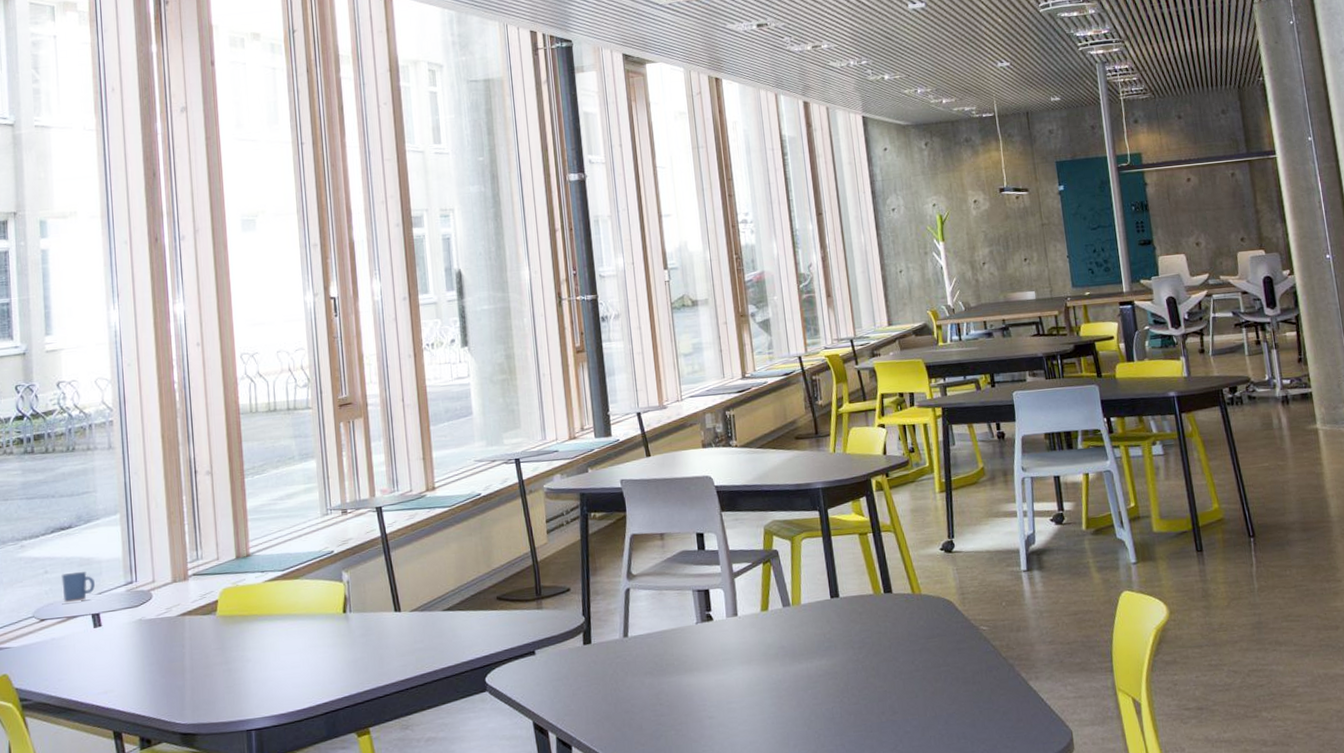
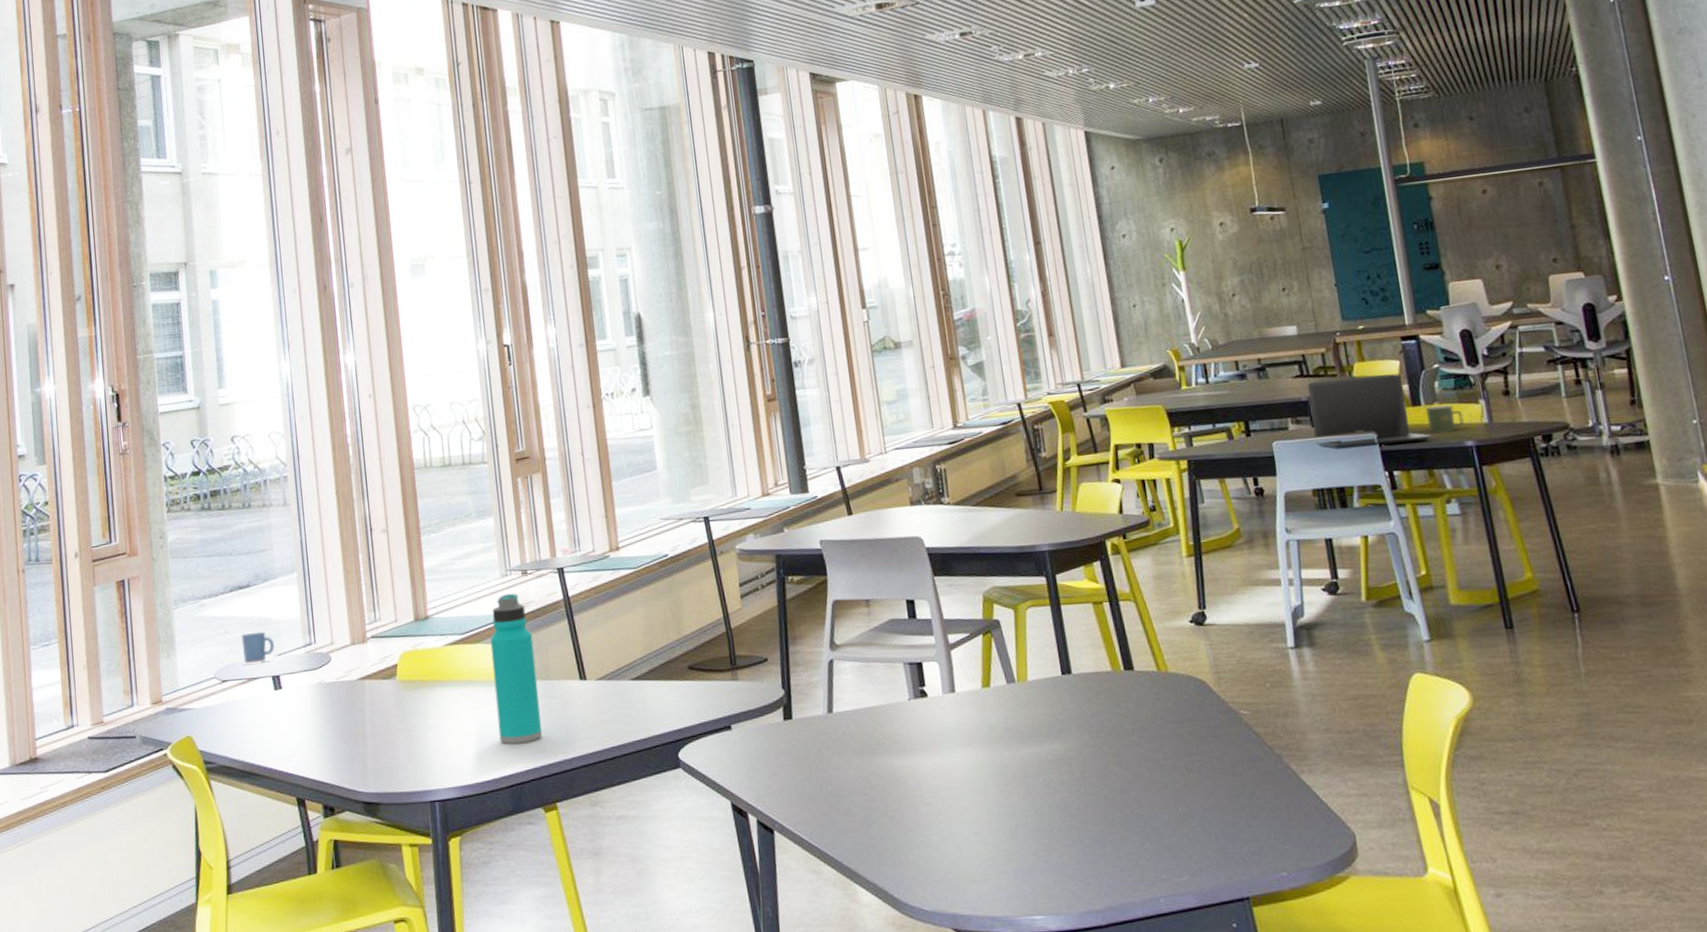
water bottle: none [309,531,357,674] -> present [490,593,542,744]
laptop computer: none [1042,334,1142,399] -> present [1307,373,1432,450]
mug: none [1138,361,1168,386] -> present [1426,405,1464,434]

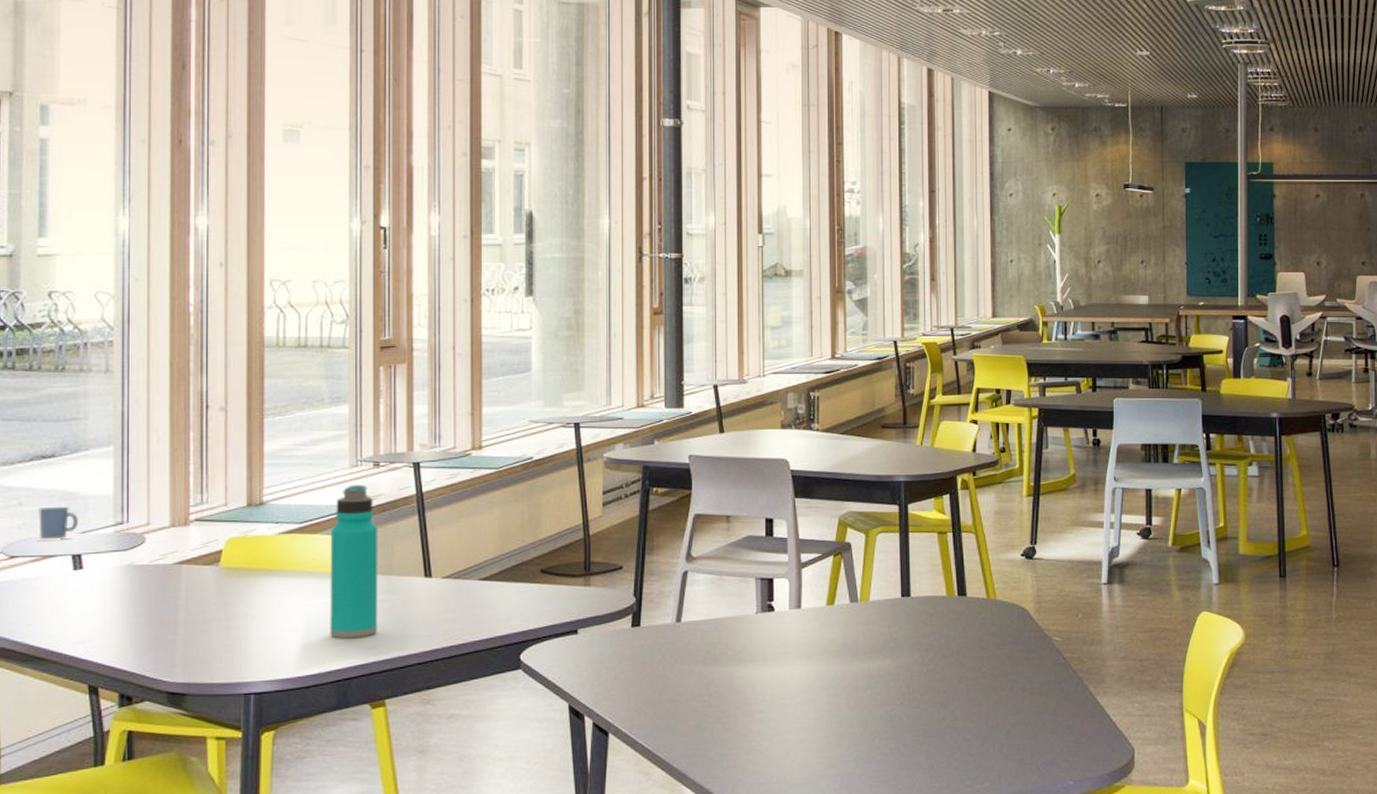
laptop computer: present [1307,373,1432,450] -> none [1150,348,1245,411]
mug: present [1426,405,1464,434] -> none [1243,380,1273,404]

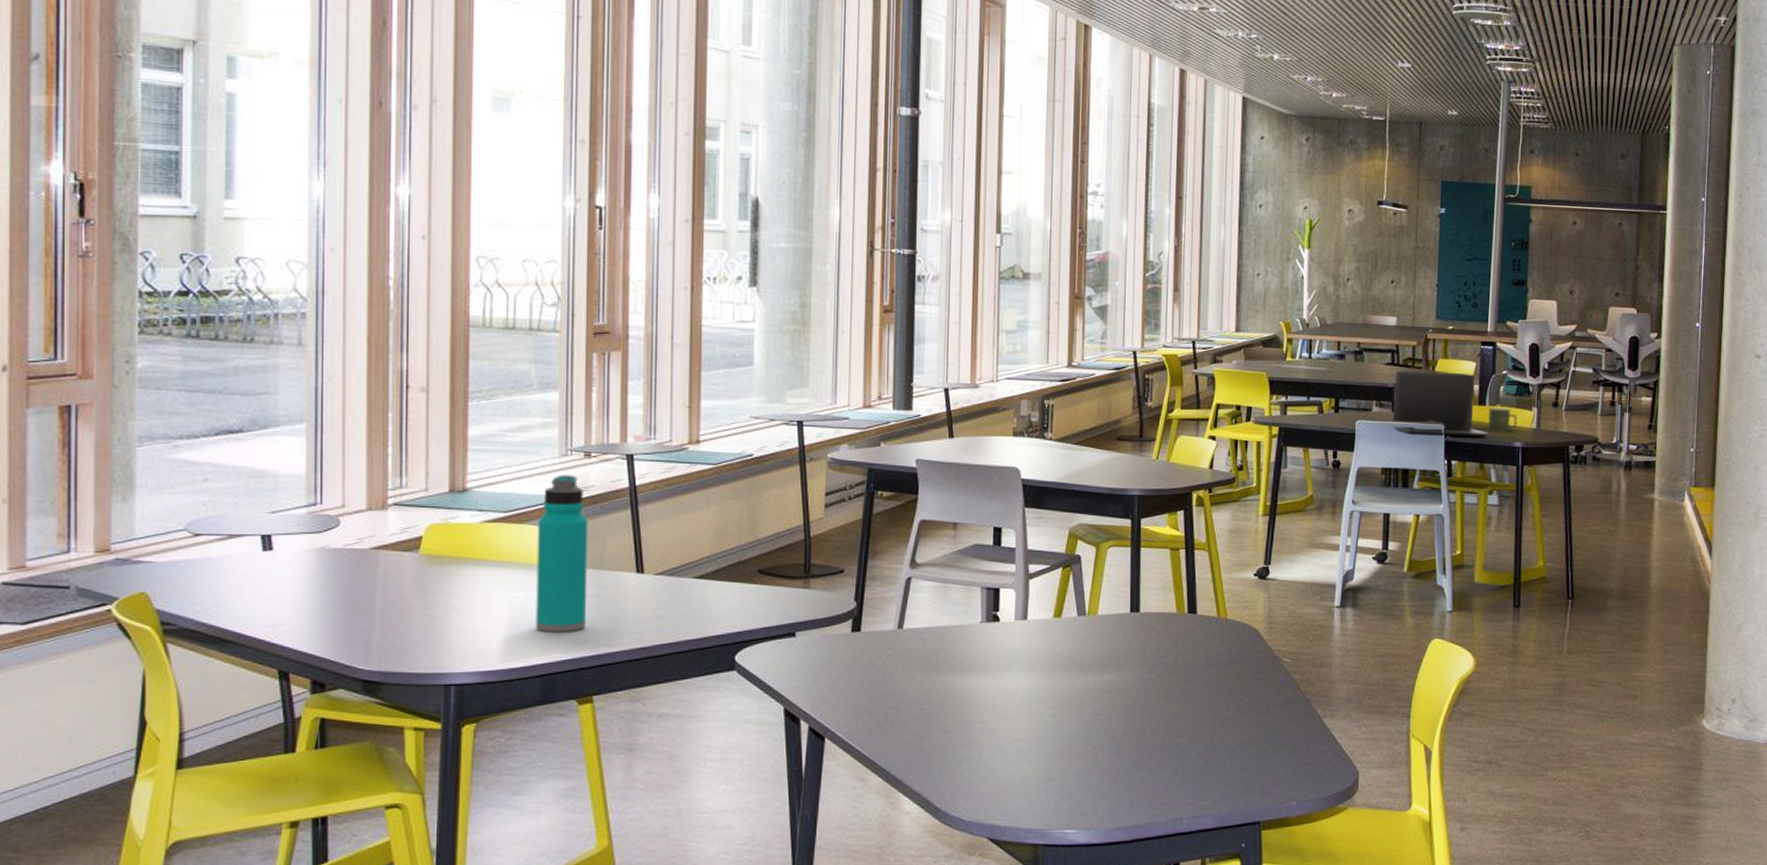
mug: present [38,506,78,540] -> none [225,484,268,519]
laptop computer: none [1150,348,1245,411] -> present [1393,371,1489,438]
mug: none [1243,380,1273,404] -> present [1487,408,1518,433]

